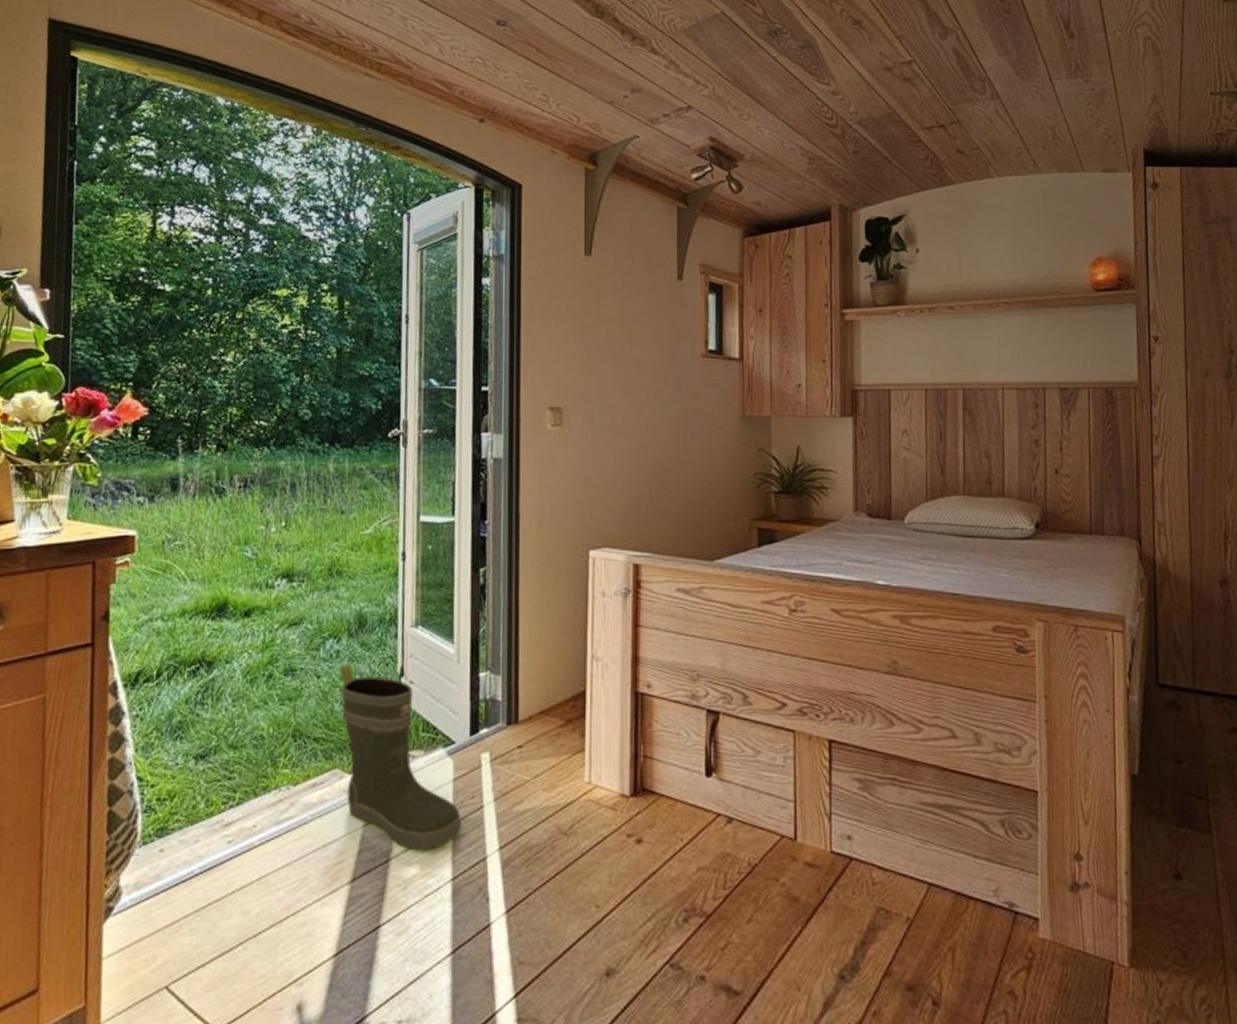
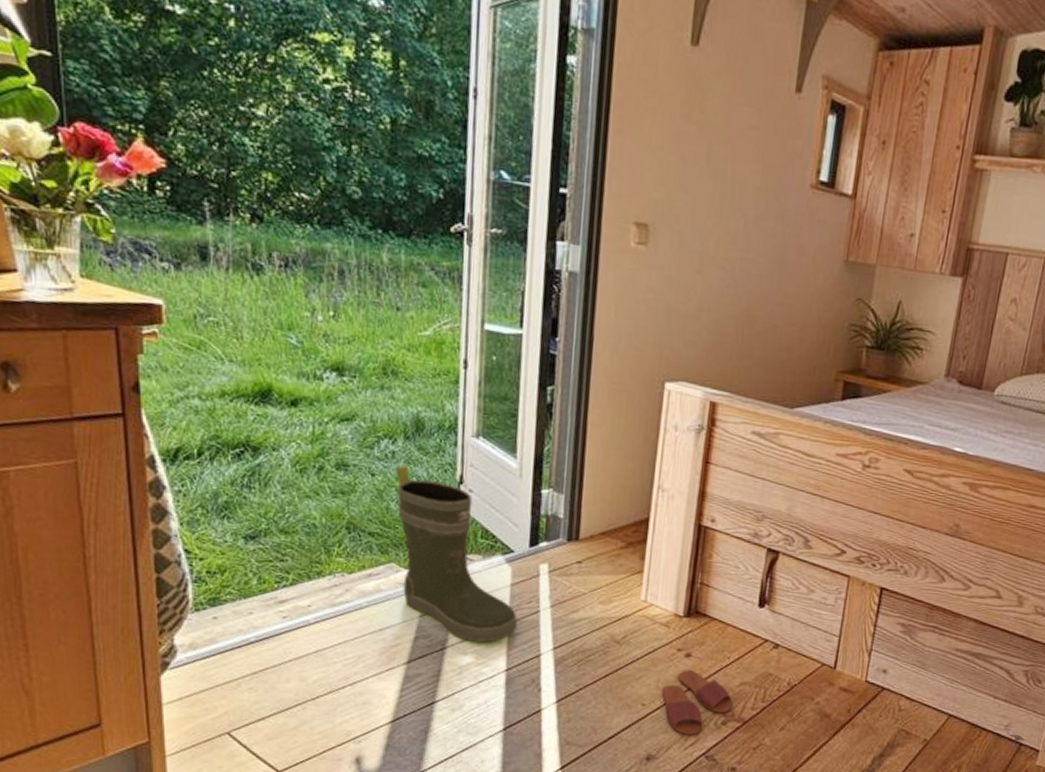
slippers: none [615,857,692,939] -> present [661,669,733,735]

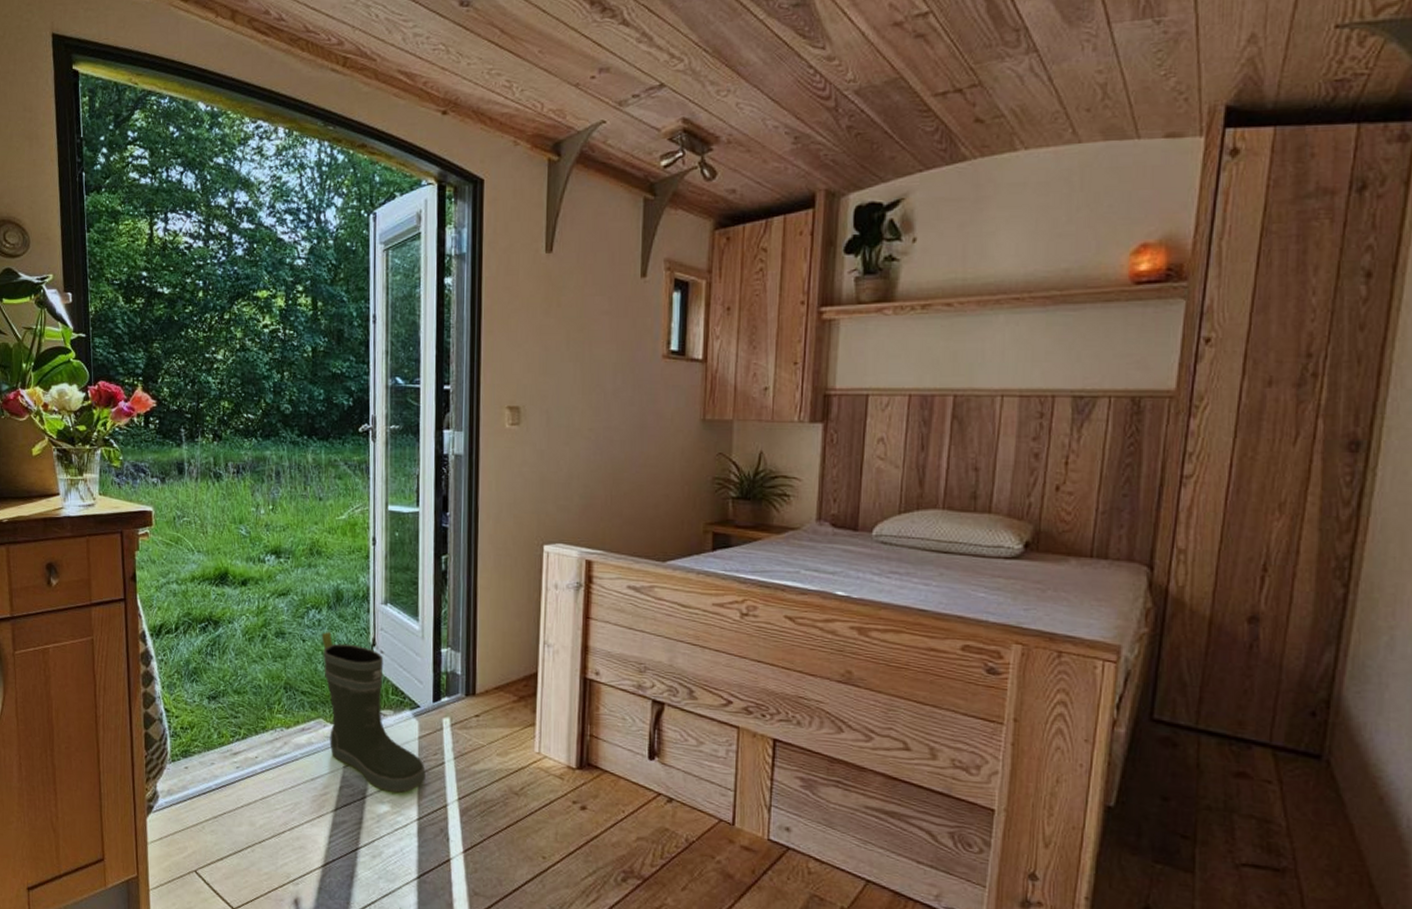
slippers: present [661,669,733,735] -> none [560,822,631,891]

